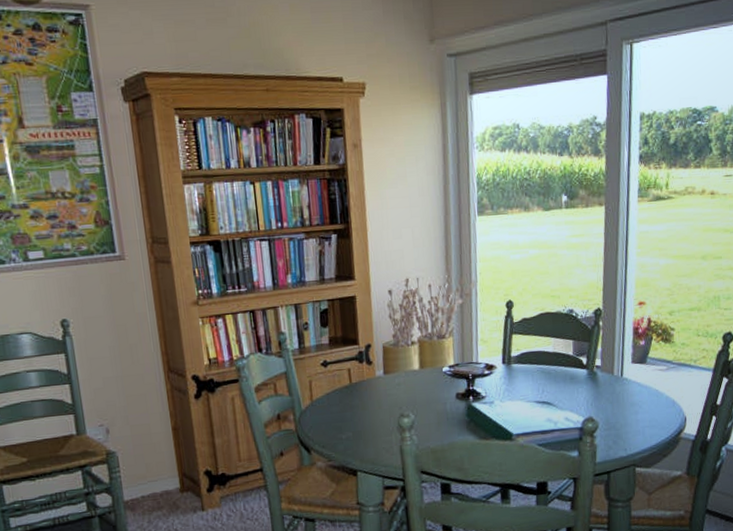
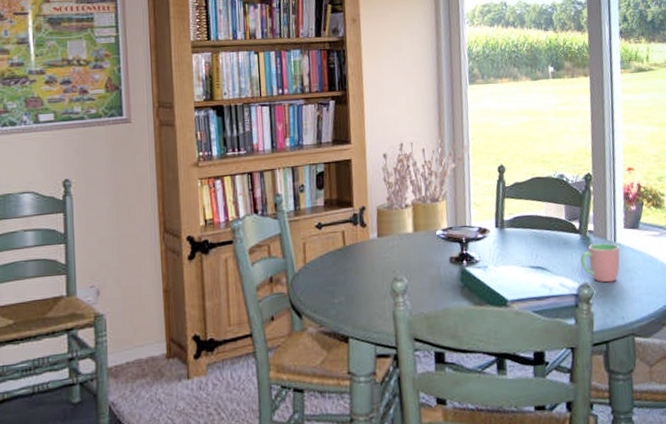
cup: none [586,378,626,417] -> present [580,243,620,283]

